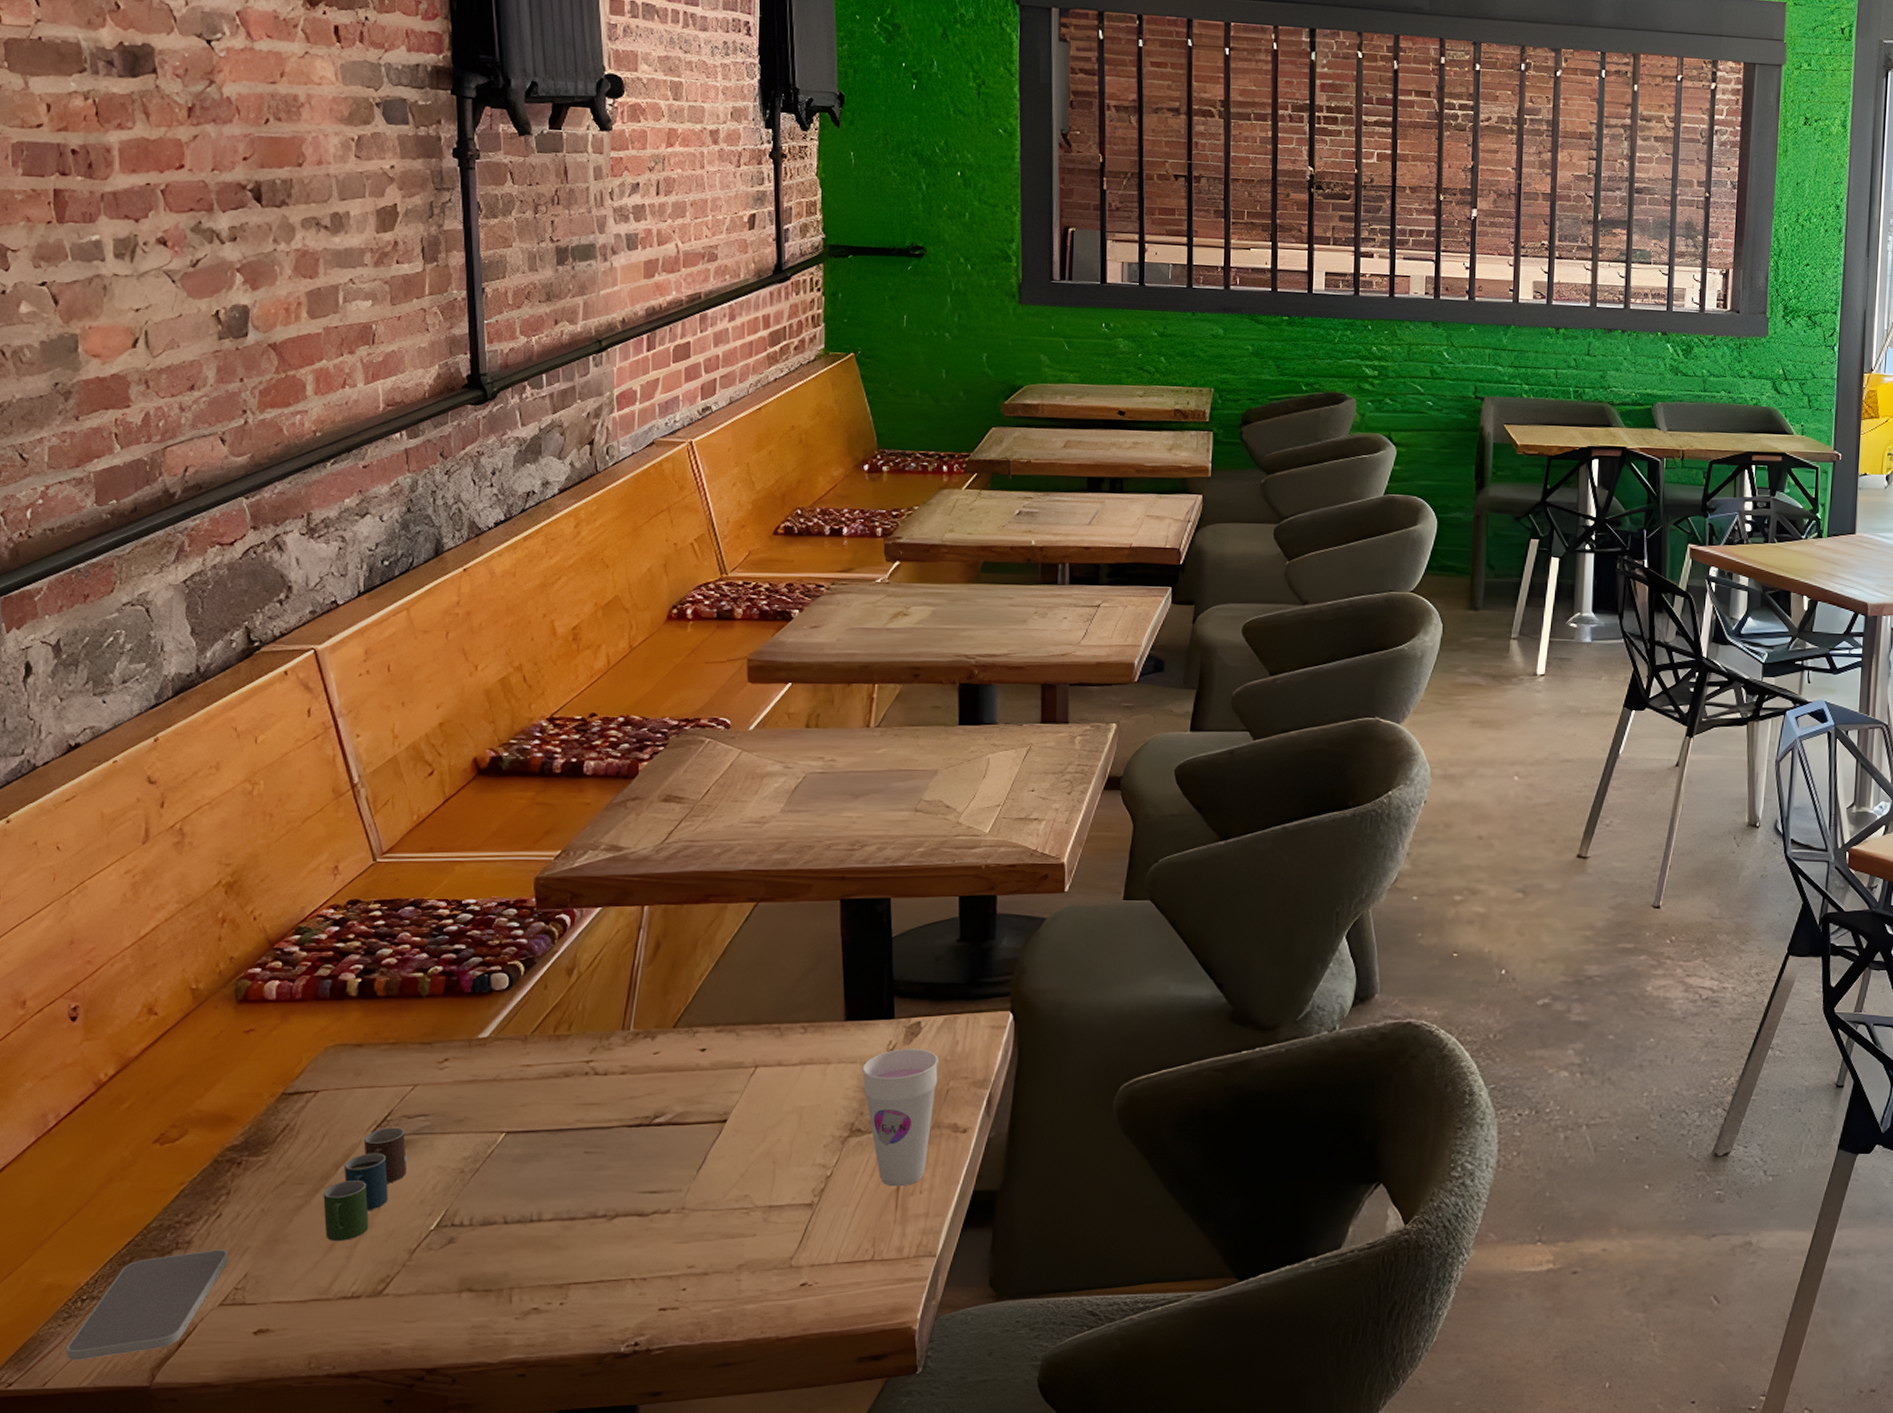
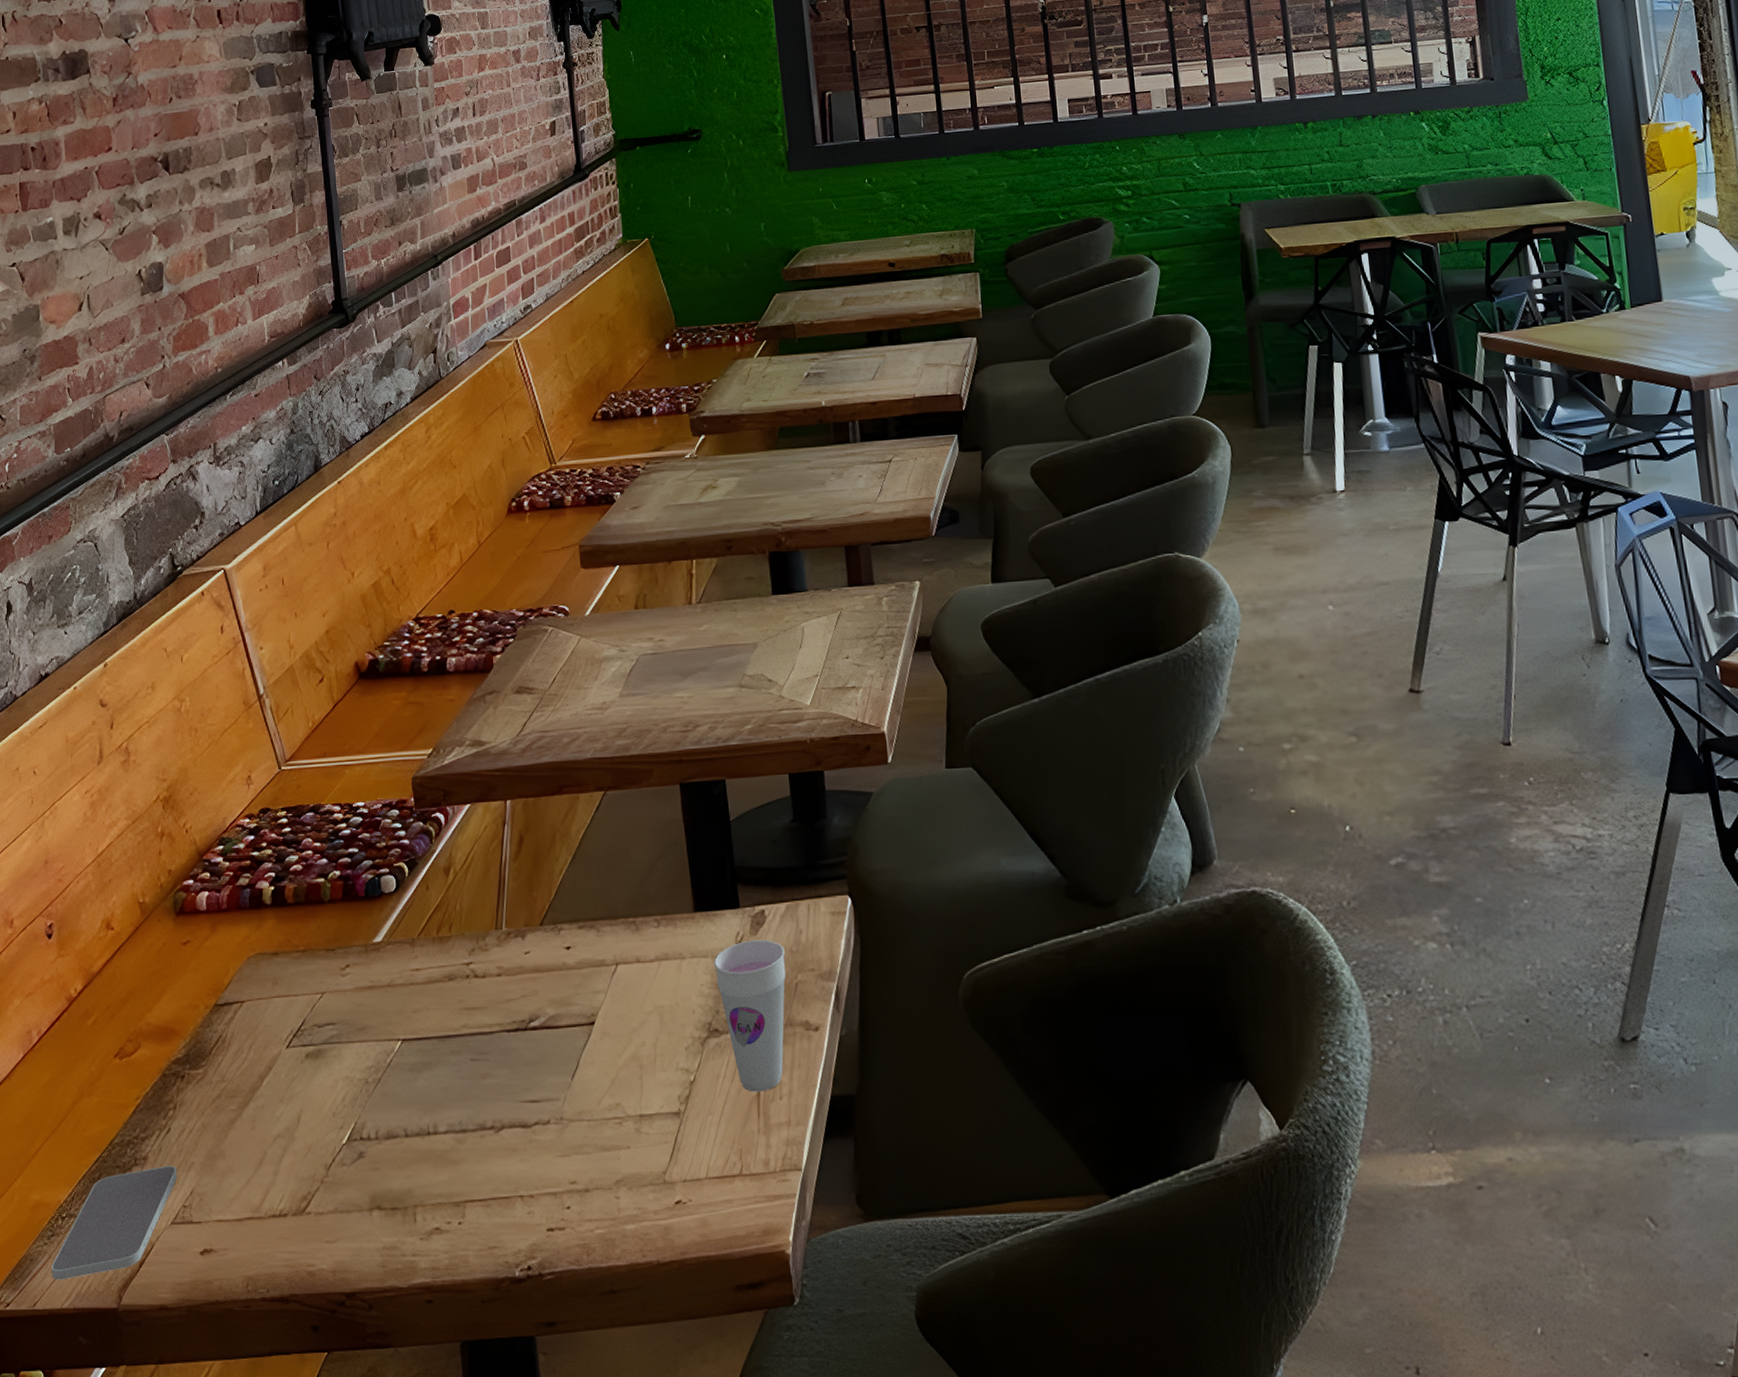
cup: present [323,1127,407,1242] -> none [252,1037,320,1157]

